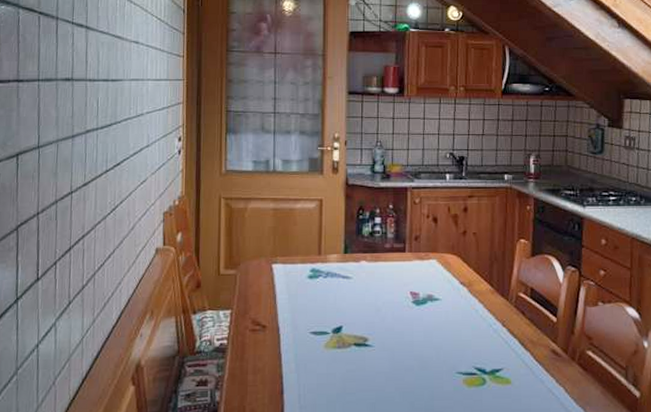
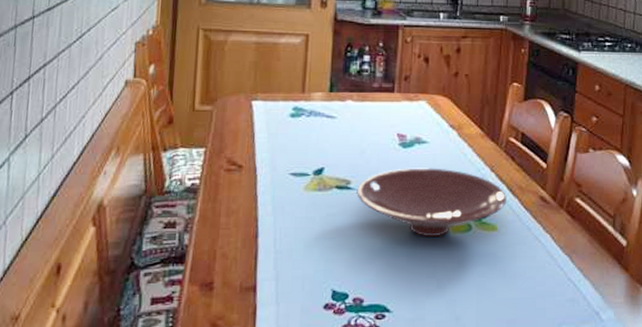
bowl: none [374,324,520,392] -> present [356,168,508,238]

